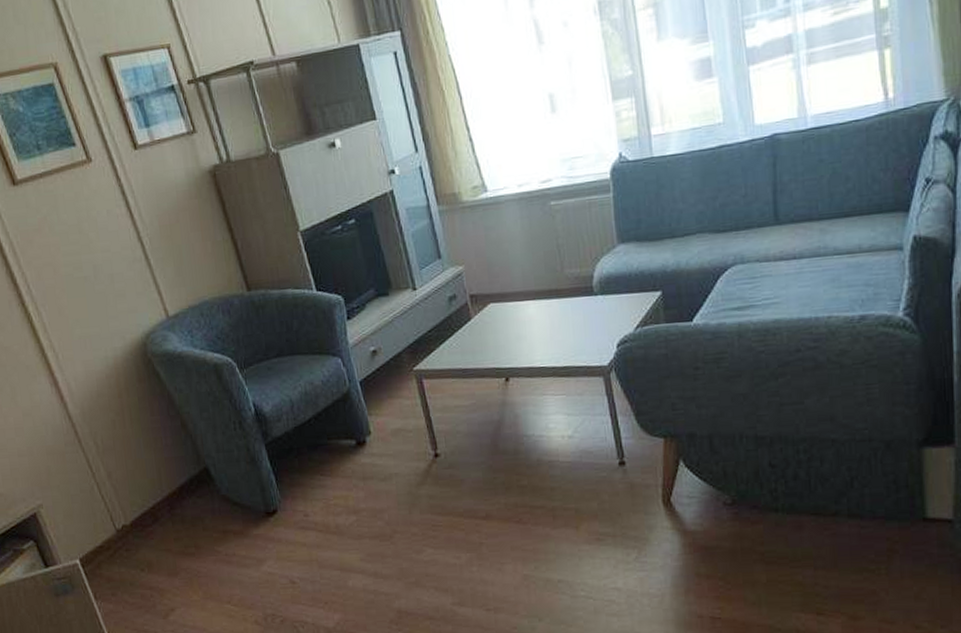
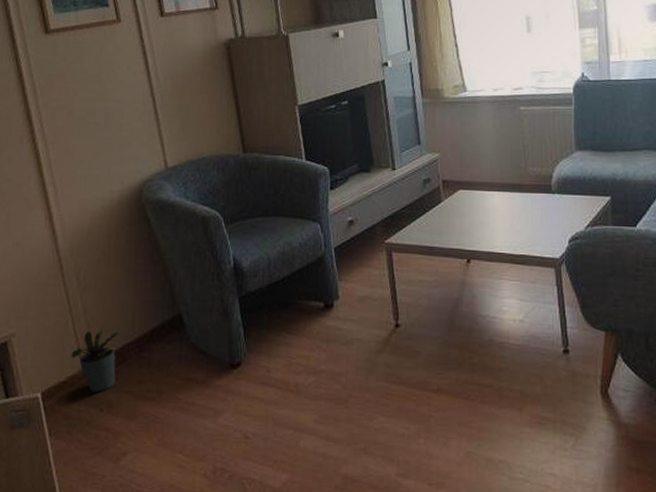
potted plant: none [102,486,152,553] -> present [71,325,119,392]

